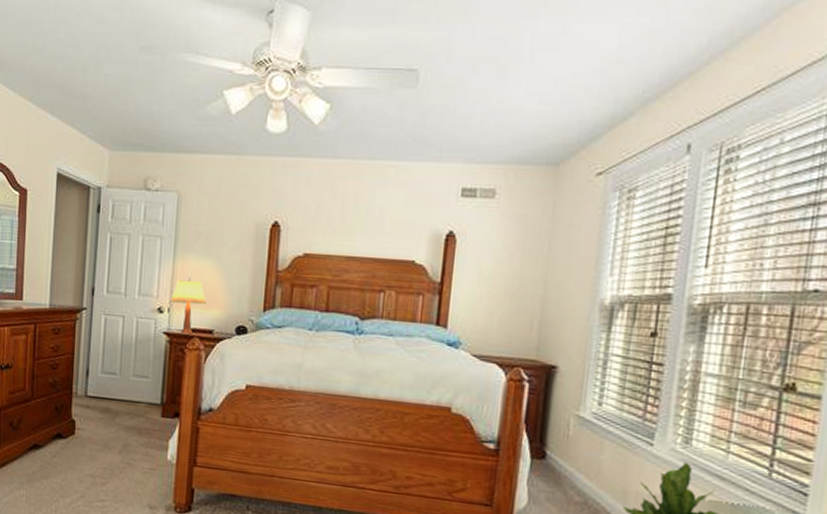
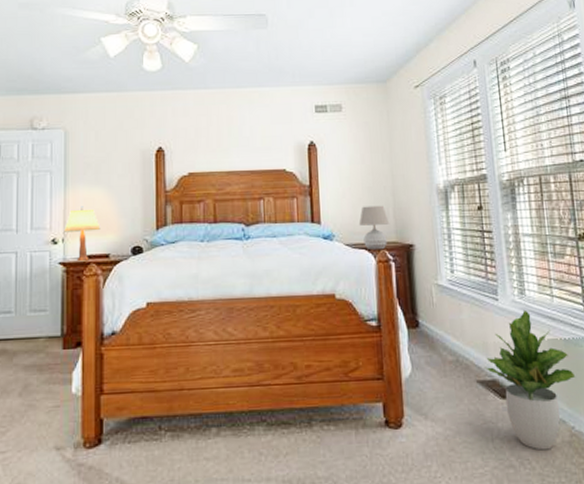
table lamp: none [493,314,531,367] -> present [358,205,389,251]

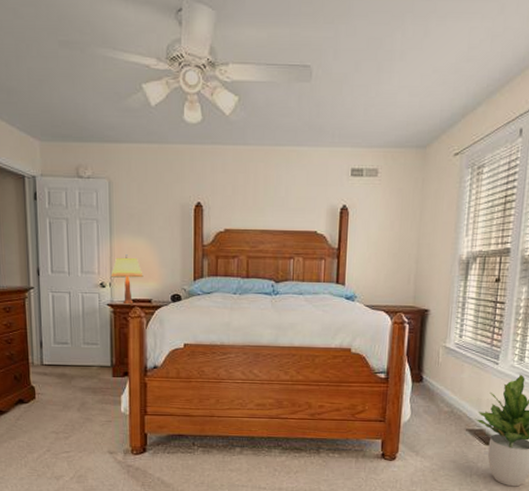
table lamp: present [358,205,389,251] -> none [380,271,409,313]

